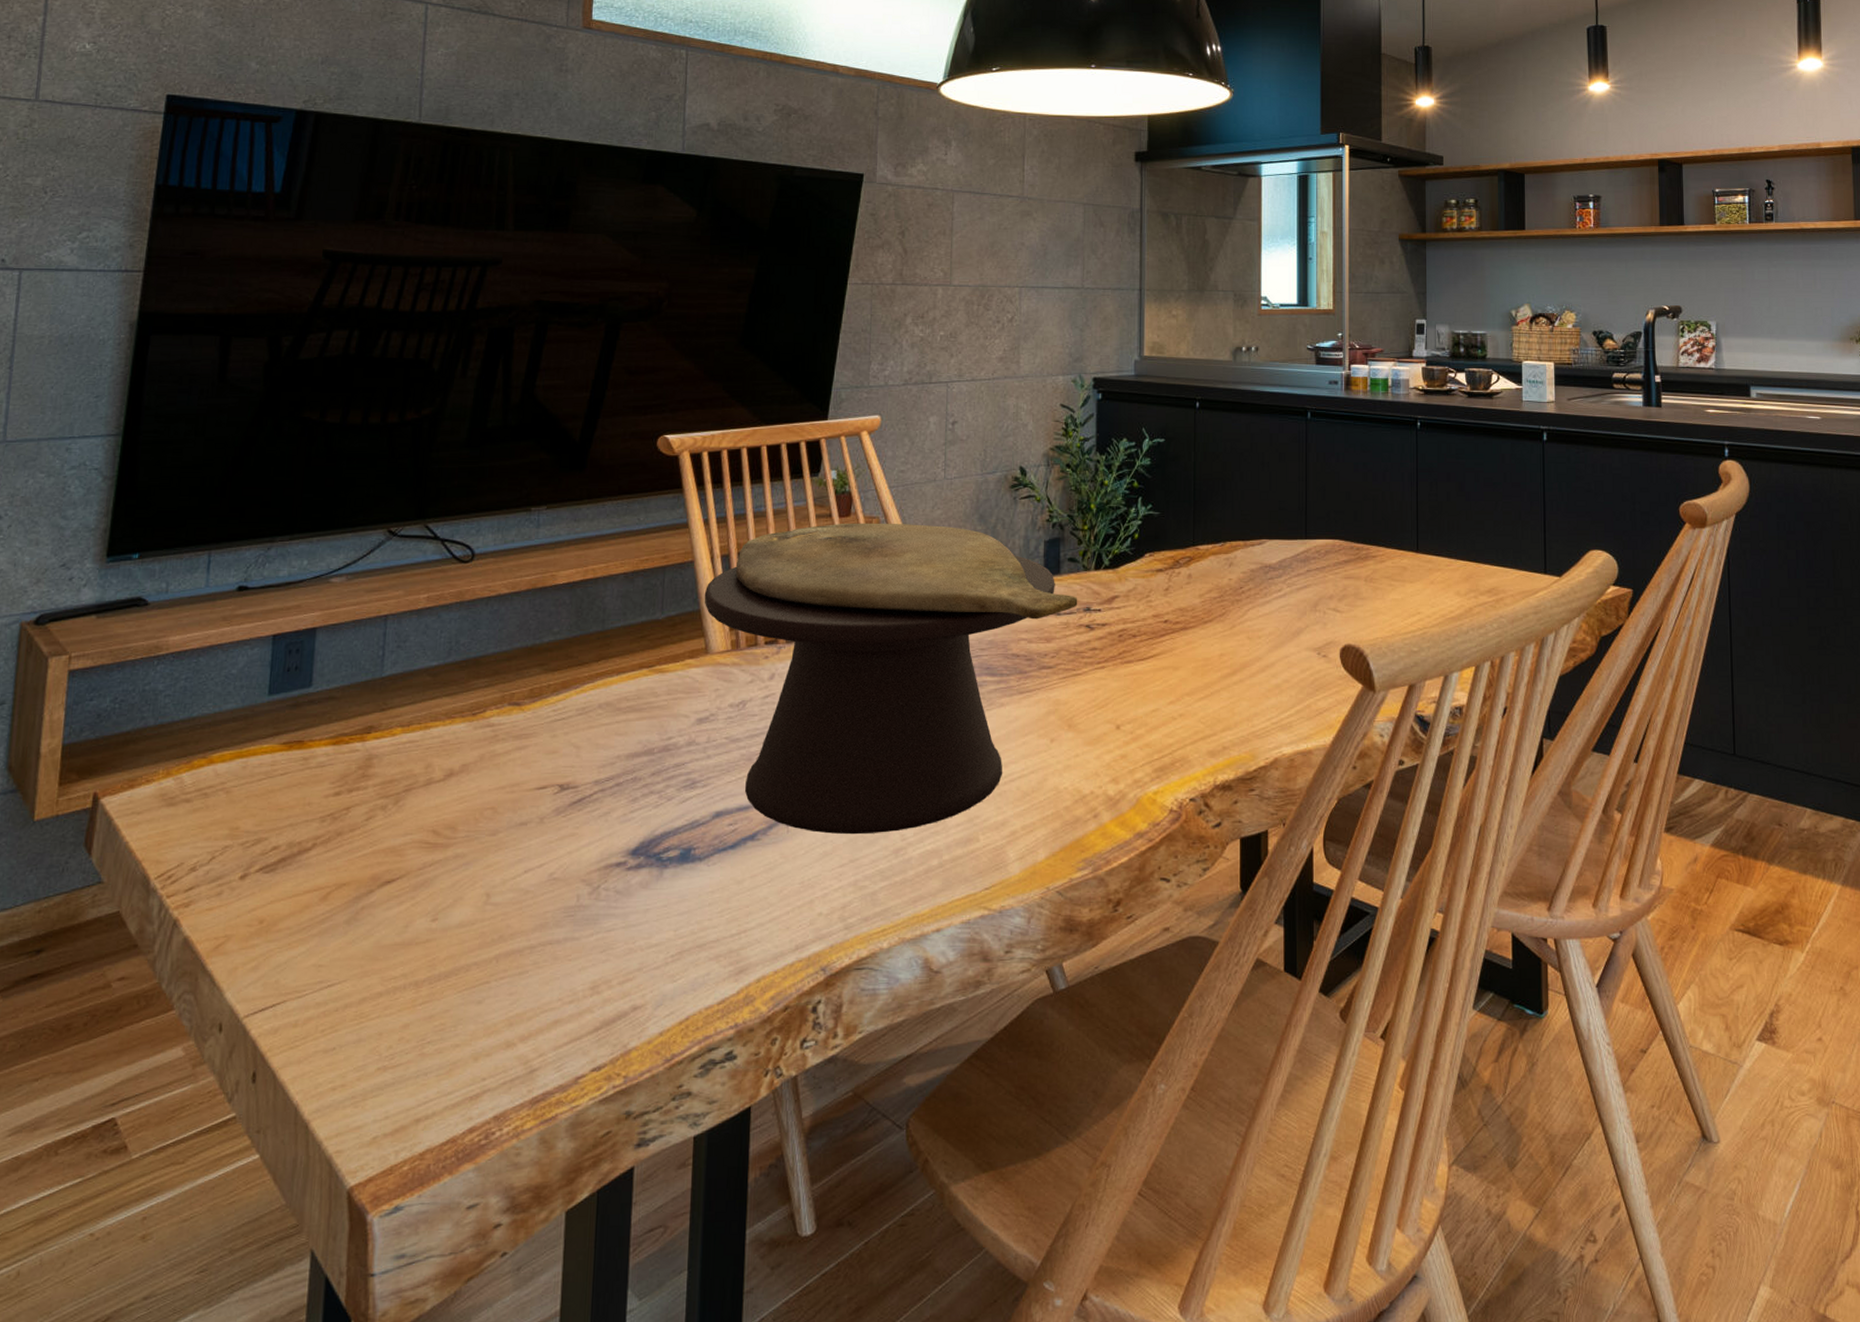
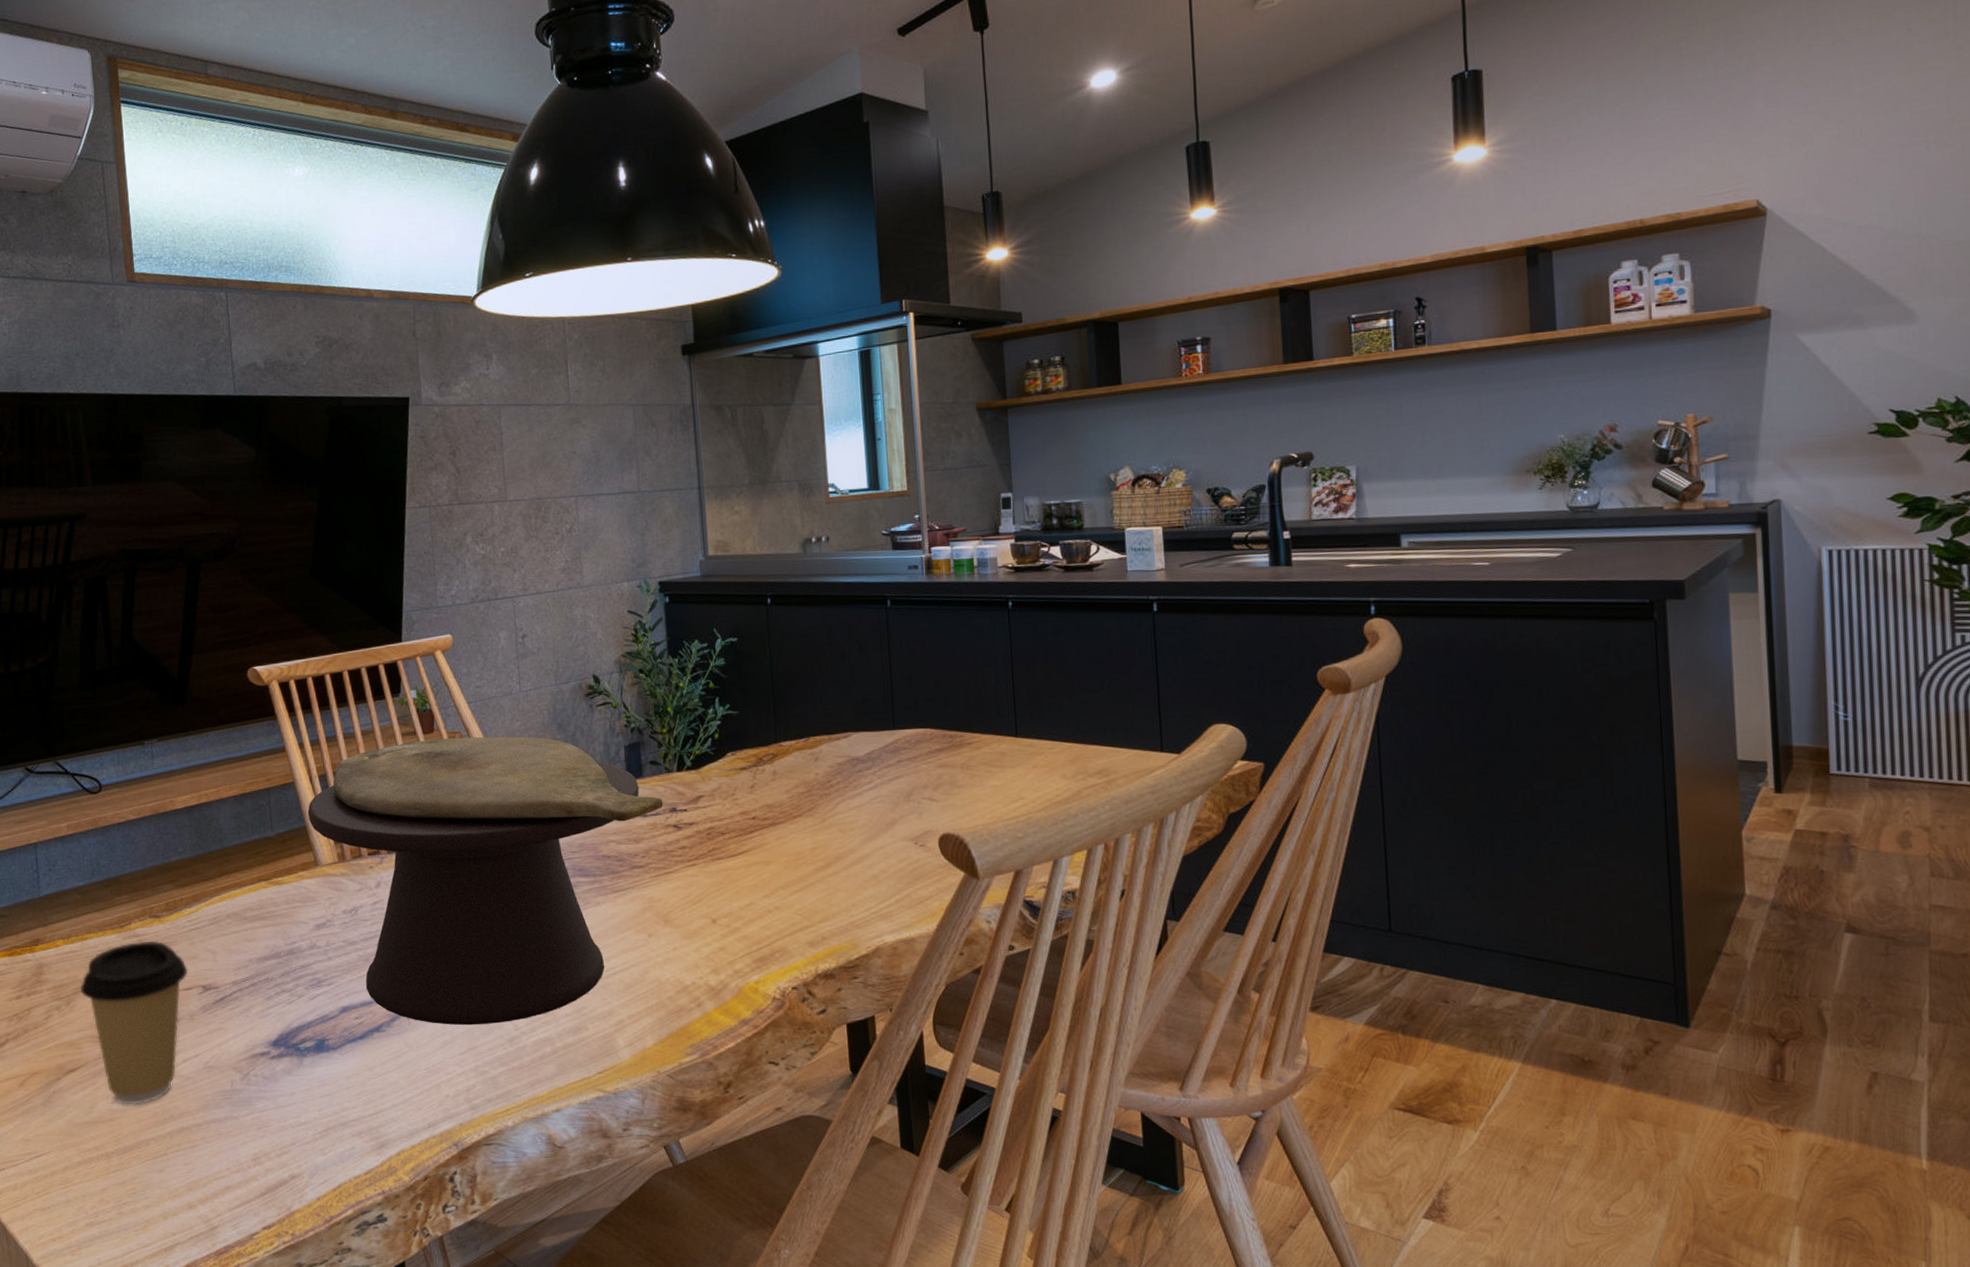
coffee cup: none [413,731,545,923] -> present [80,940,188,1105]

